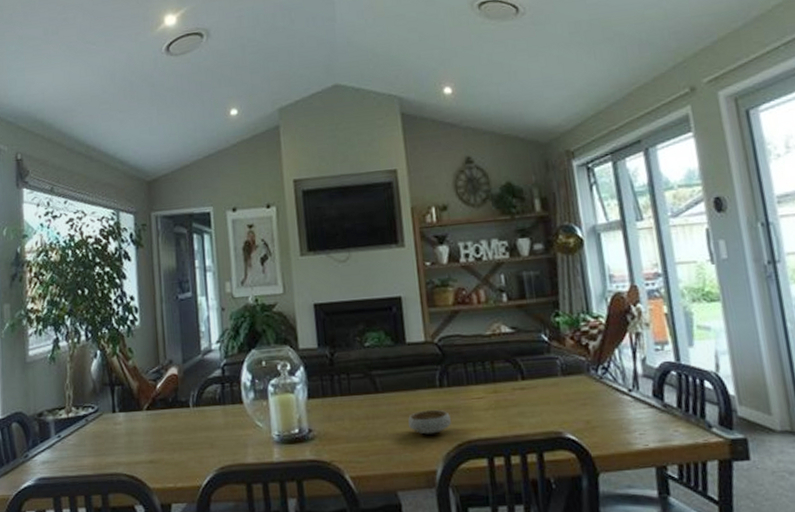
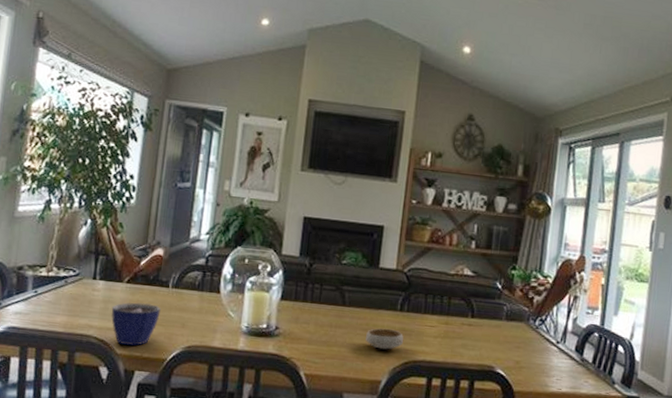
cup: none [136,428,186,477] -> present [111,302,161,346]

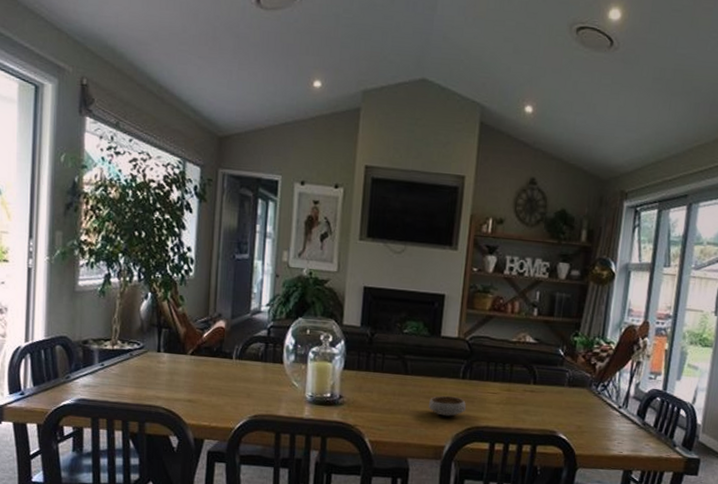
cup: present [111,302,161,346] -> none [177,374,226,416]

